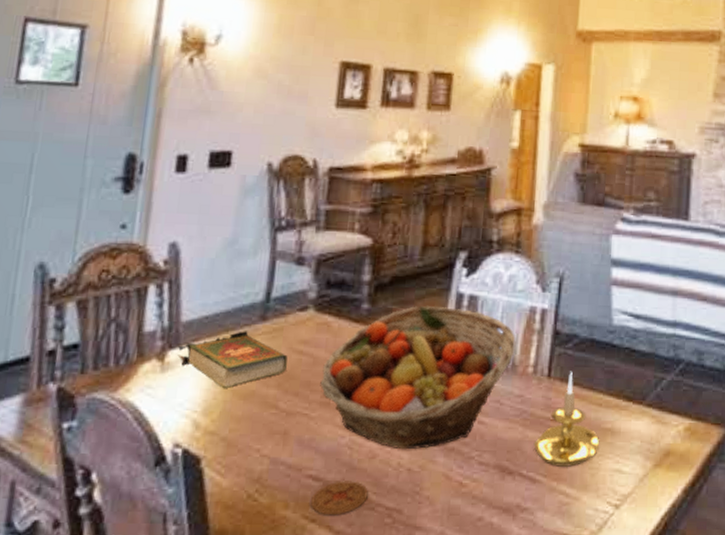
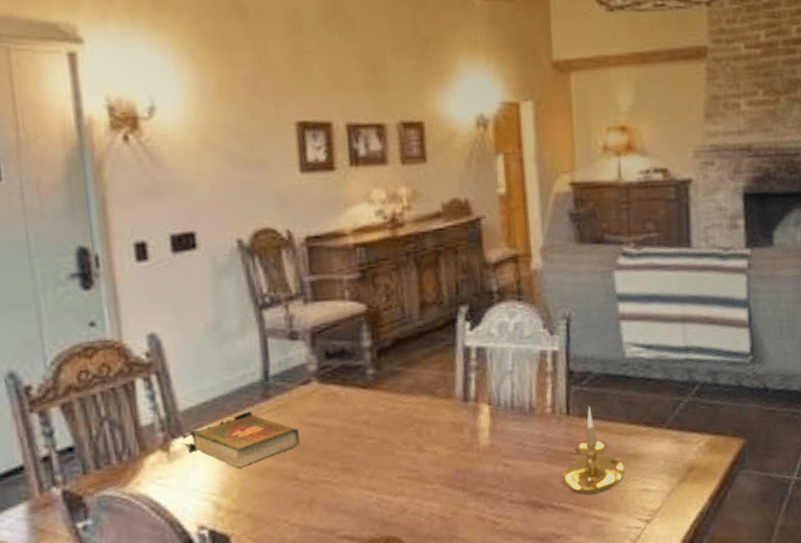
fruit basket: present [320,305,516,450] -> none [337,361,531,500]

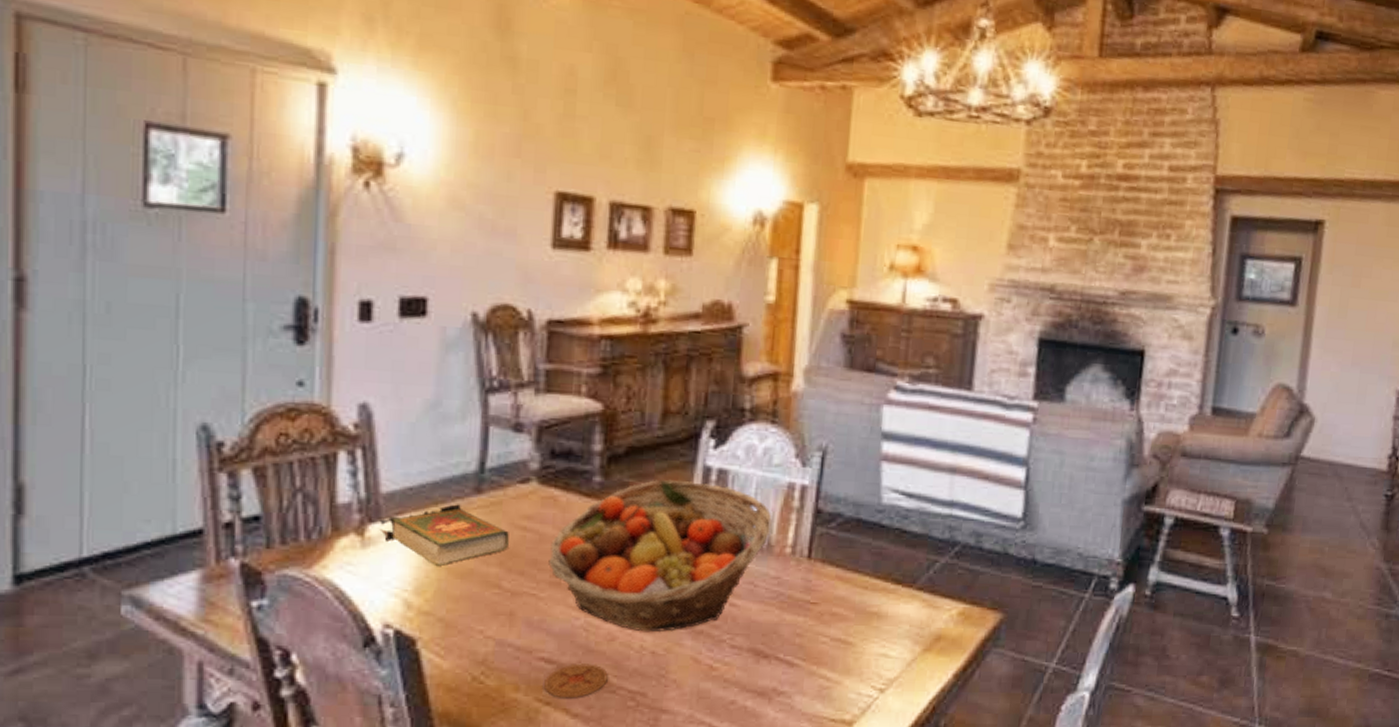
fruit basket: none [337,361,531,500] -> present [548,479,772,633]
candle holder: present [560,406,624,495] -> none [791,552,864,651]

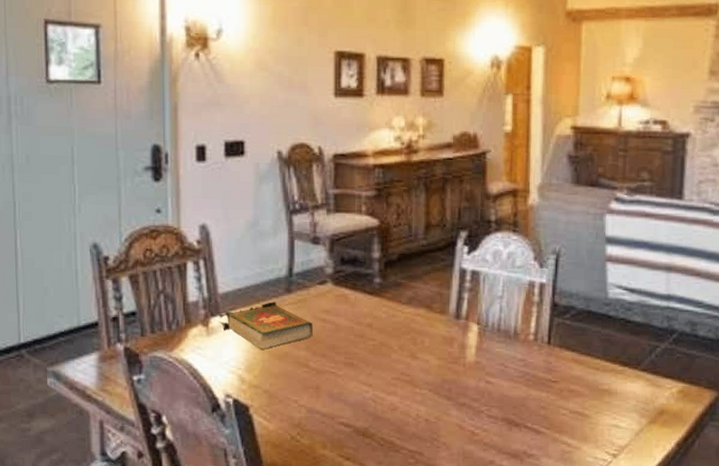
coaster: present [543,663,608,699] -> none [344,428,393,456]
fruit basket: present [548,479,772,633] -> none [343,280,517,404]

